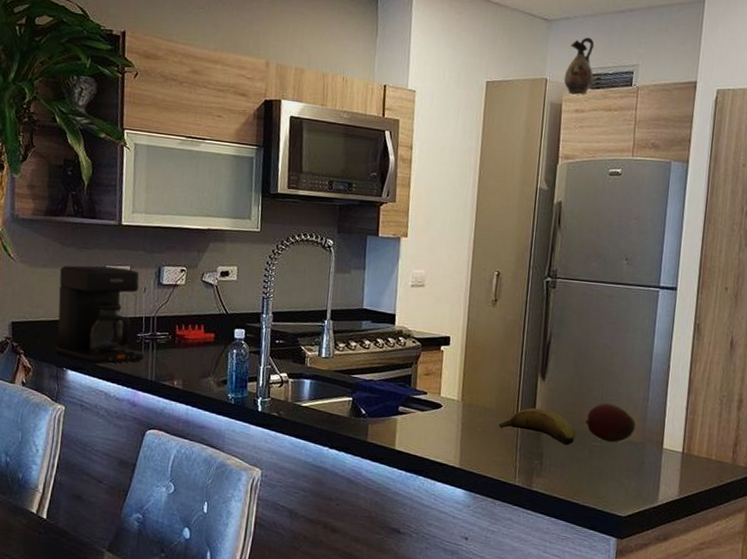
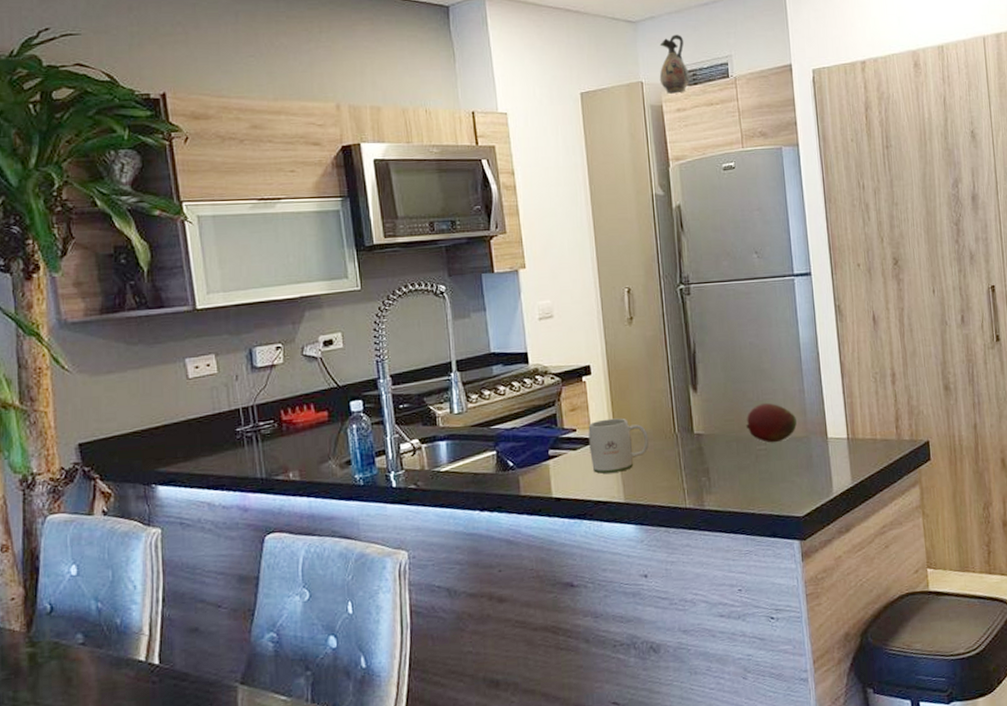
coffee maker: present [56,265,144,365] -> none [129,357,249,474]
mug: none [435,388,492,440] -> present [588,418,650,474]
fruit: present [498,407,576,445] -> none [658,421,739,455]

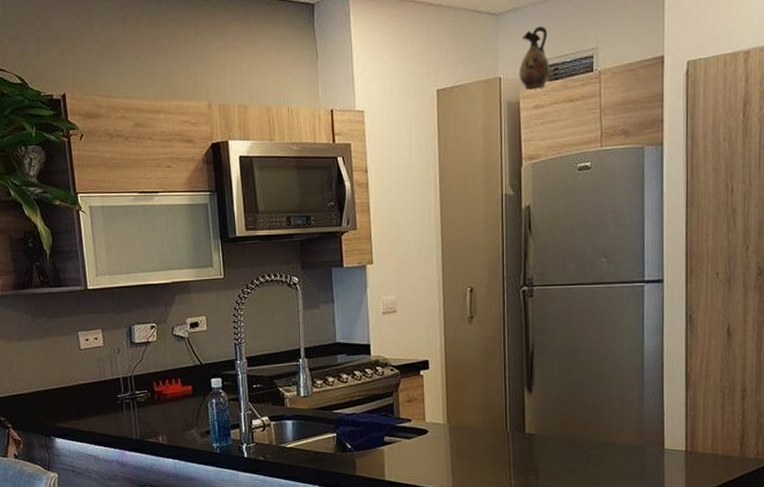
mug: present [588,418,650,474] -> none [423,412,481,463]
fruit: present [746,402,797,443] -> none [579,408,634,449]

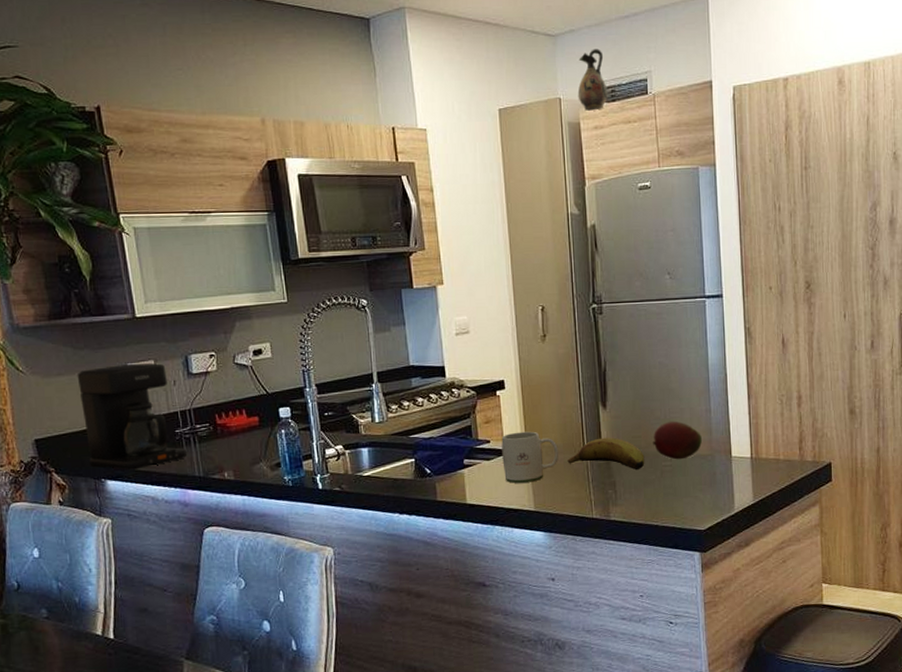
coffee maker: none [34,331,127,430] -> present [77,363,188,470]
mug: none [423,412,481,463] -> present [501,431,559,483]
fruit: none [488,422,570,456] -> present [567,437,645,469]
fruit: none [579,408,634,449] -> present [653,420,703,460]

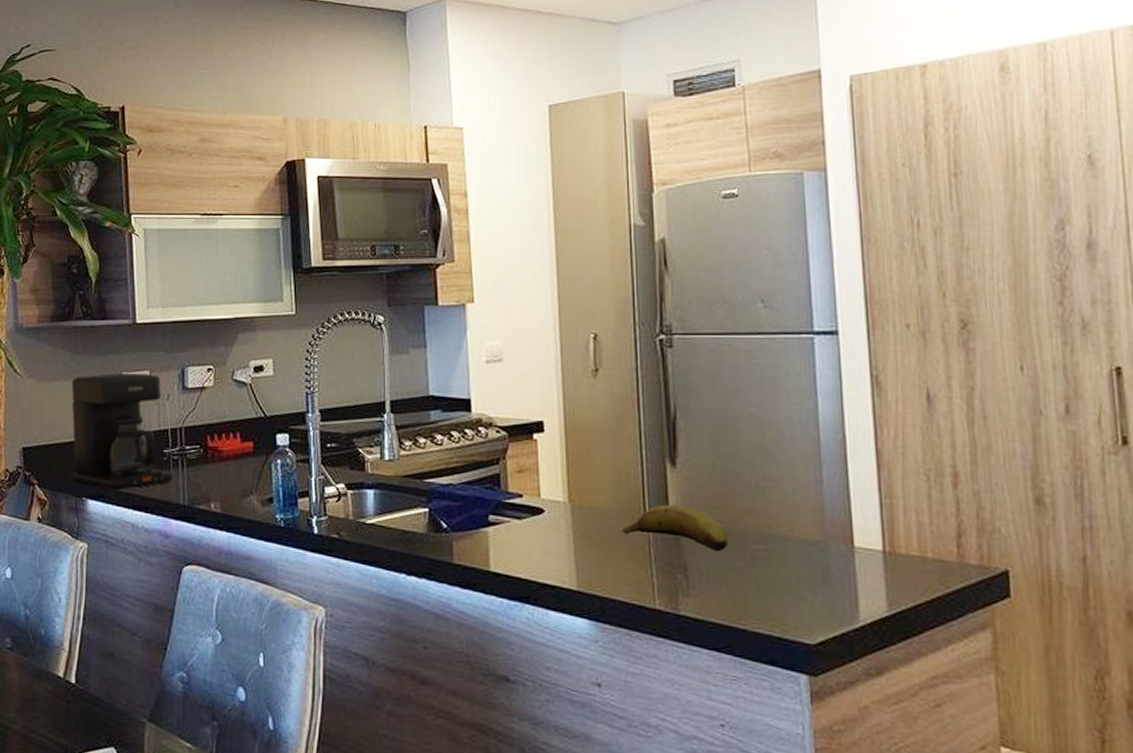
mug: present [501,431,559,483] -> none [537,487,612,553]
ceramic jug: present [577,49,608,111] -> none [645,36,684,106]
fruit: present [653,420,703,460] -> none [740,490,811,544]

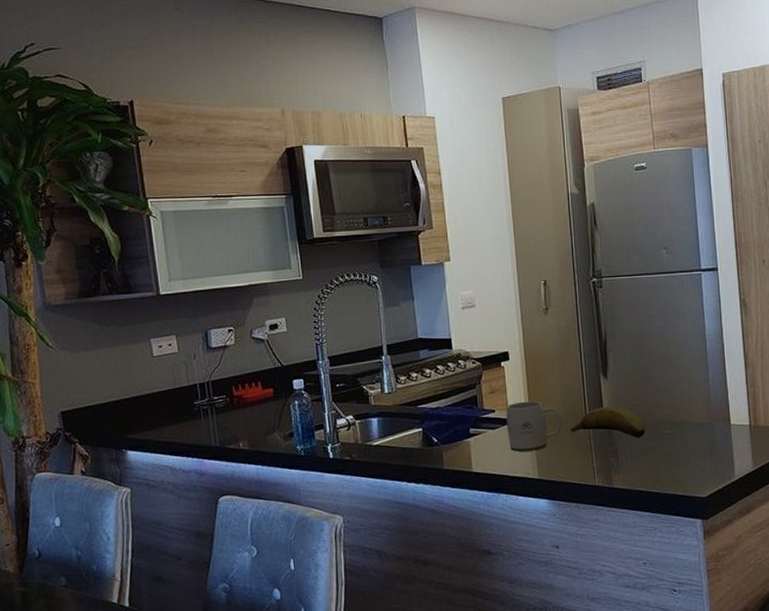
coffee maker: present [71,372,174,491] -> none [103,338,205,441]
mug: none [537,487,612,553] -> present [506,401,562,452]

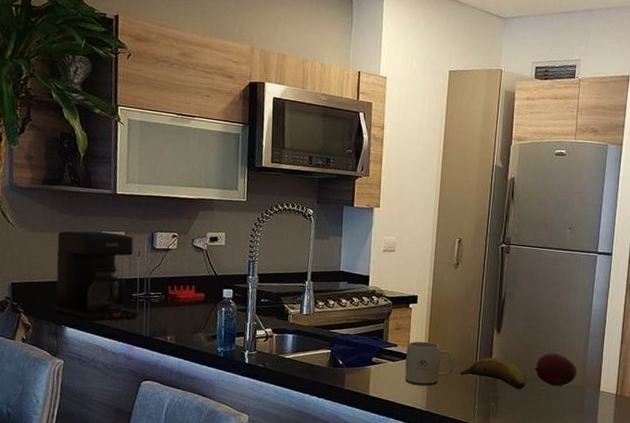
coffee maker: none [103,338,205,441] -> present [54,231,139,322]
fruit: none [653,389,702,428] -> present [535,352,578,387]

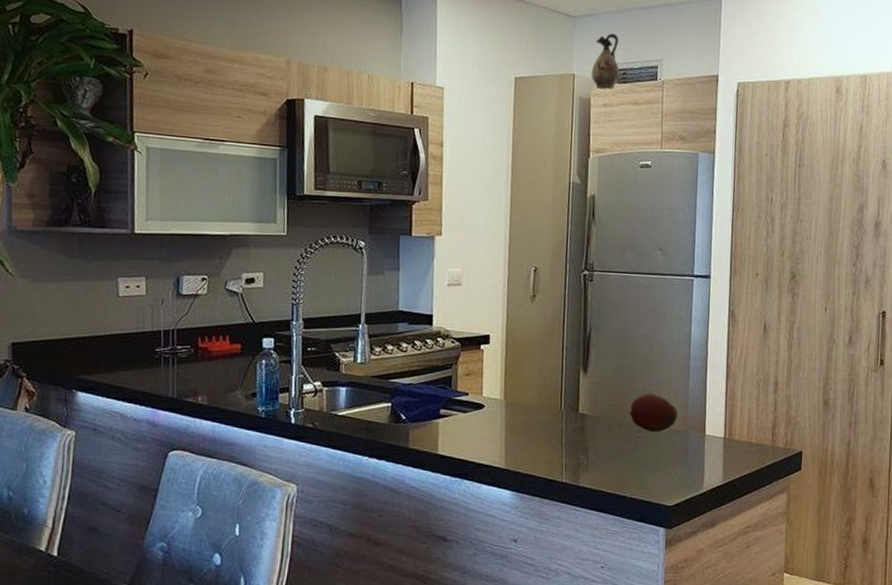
coffee maker: present [54,231,139,322] -> none [63,277,164,384]
mug: present [405,341,455,386] -> none [478,387,536,439]
fruit: present [460,357,526,389] -> none [543,402,620,438]
ceramic jug: none [516,34,543,85] -> present [591,33,620,90]

